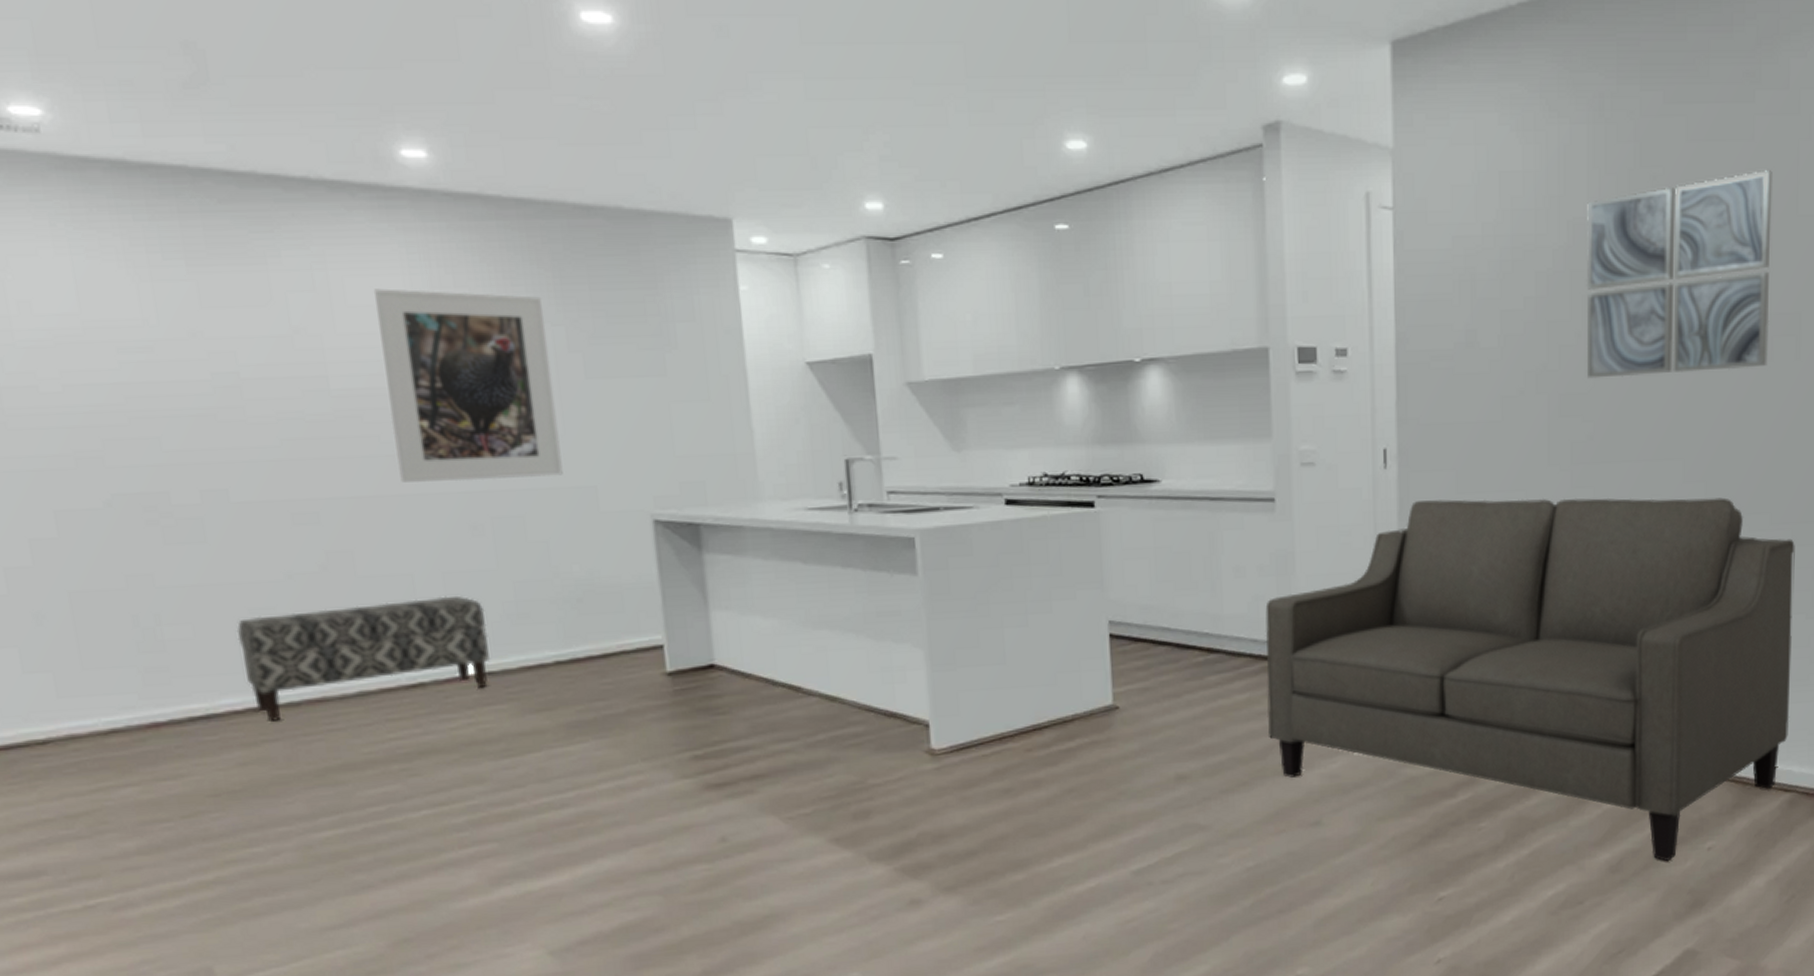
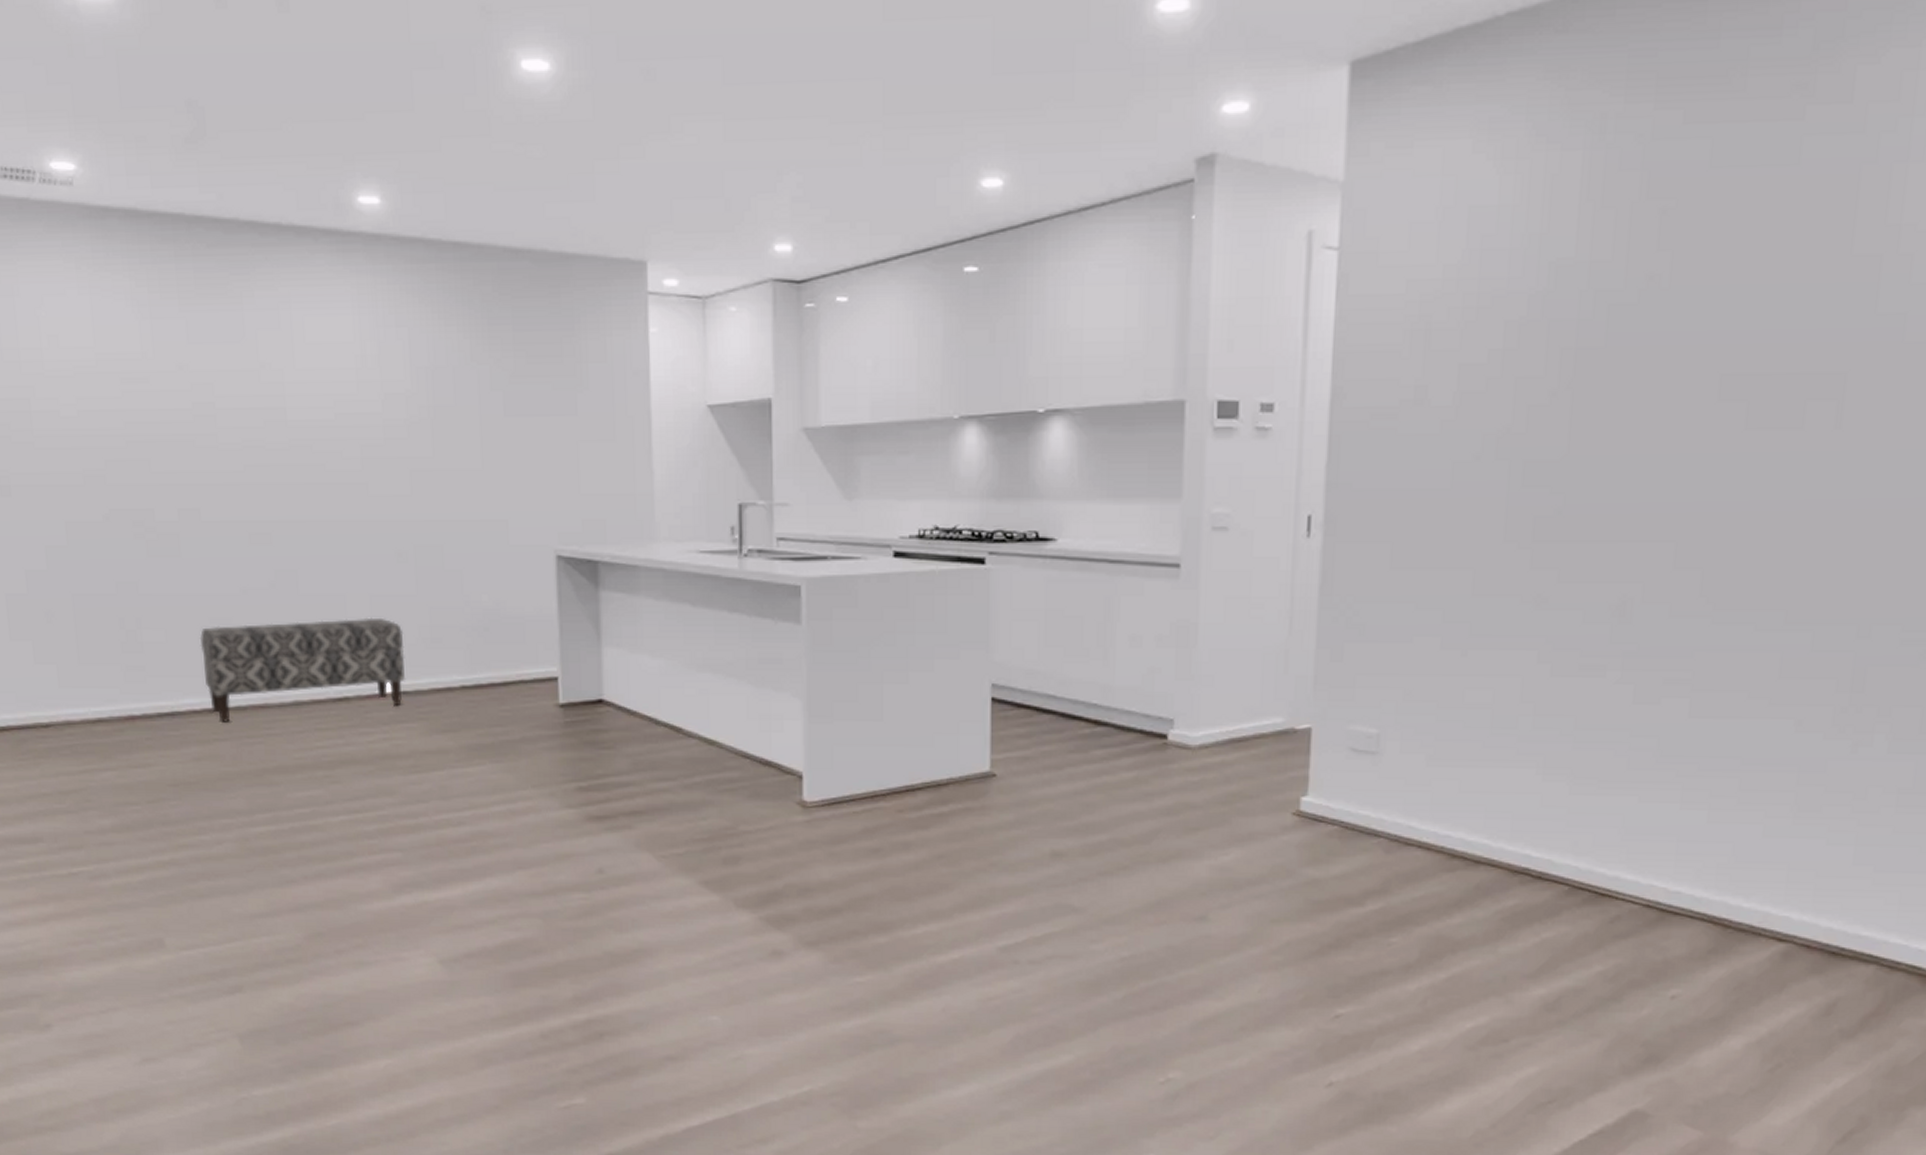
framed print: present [374,288,563,483] -> none [329,327,479,510]
sofa: present [1265,497,1795,861] -> none [1154,575,1816,1005]
wall art: present [1586,170,1772,379] -> none [1560,201,1822,444]

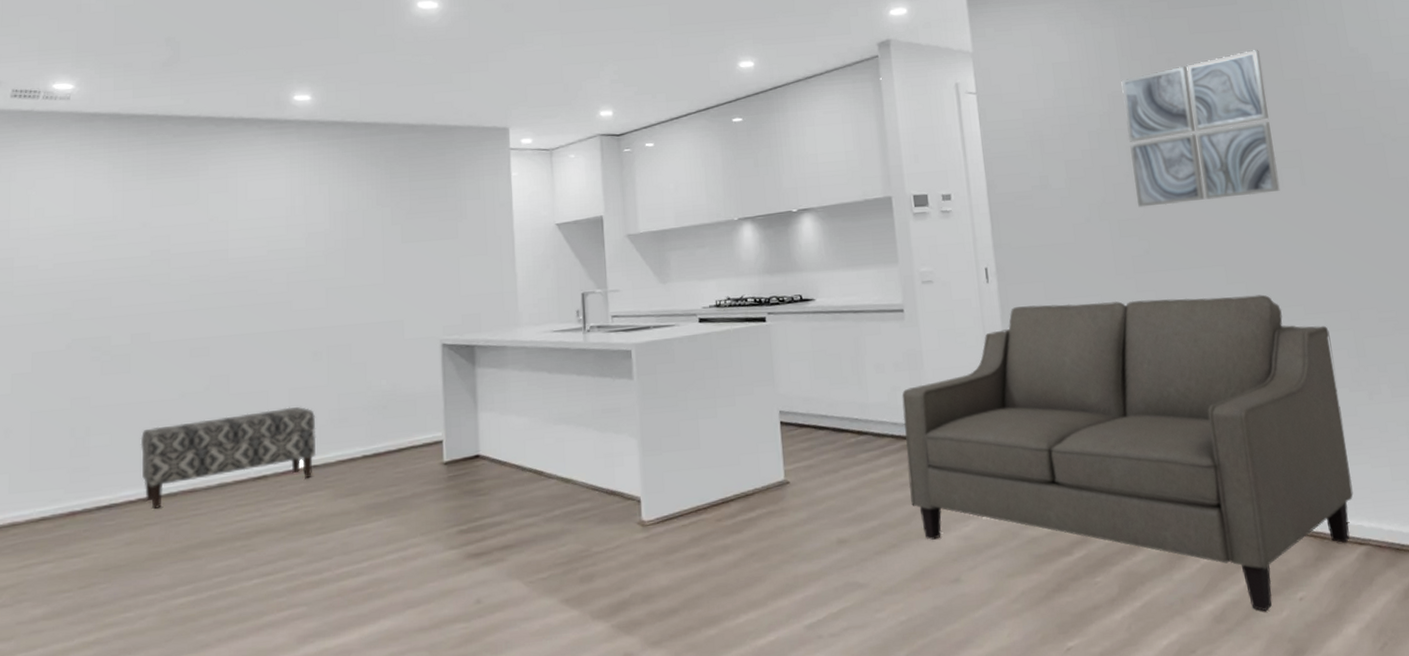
sofa: none [1154,575,1816,1005] -> present [902,294,1354,611]
wall art: none [1560,201,1822,444] -> present [1121,50,1280,208]

